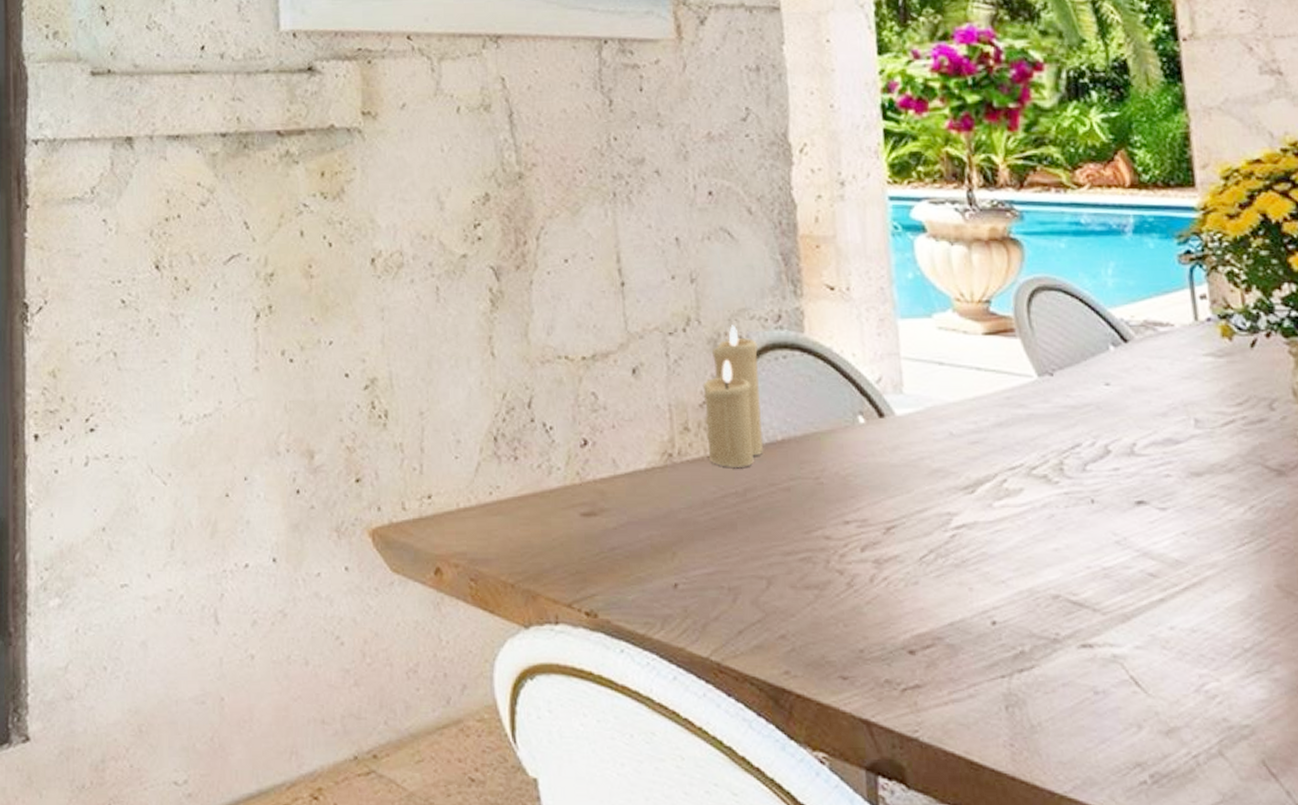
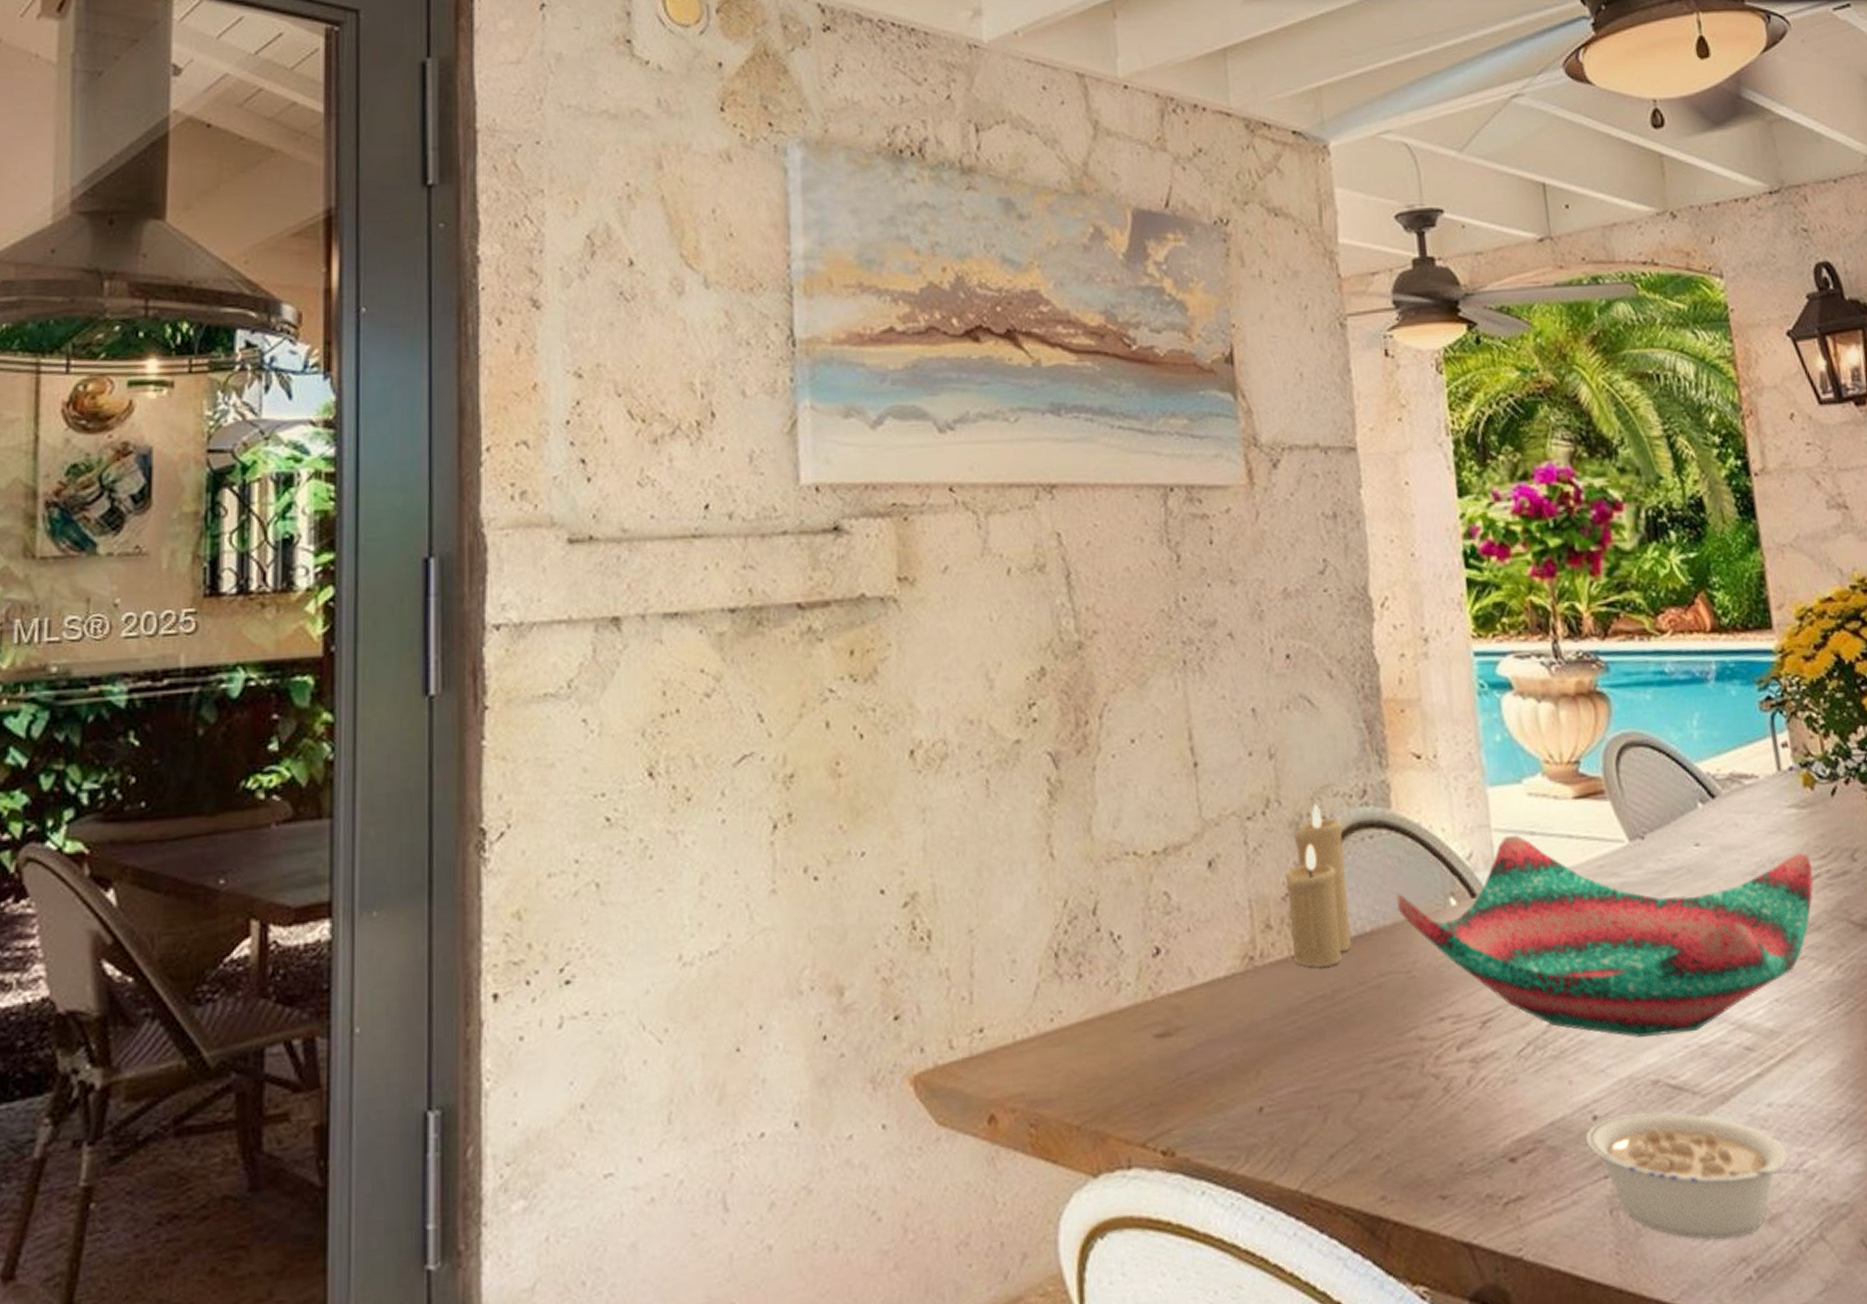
decorative bowl: none [807,364,1228,556] -> present [1396,835,1814,1037]
legume: none [983,622,1205,745] -> present [1585,1111,1804,1240]

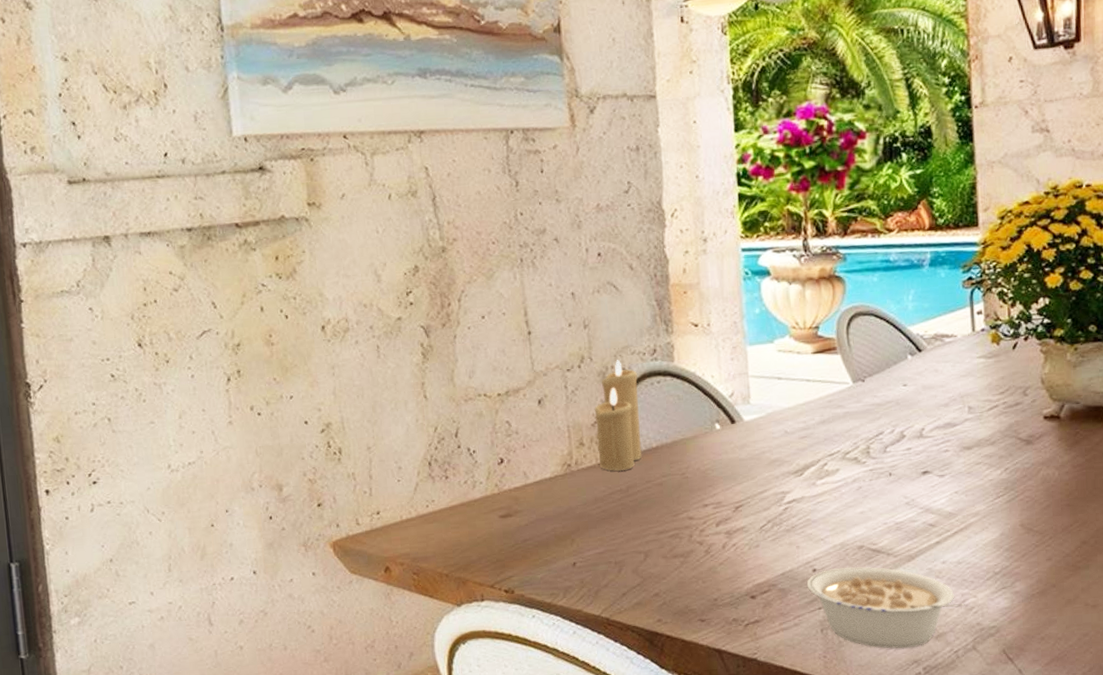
decorative bowl: present [1396,835,1814,1037] -> none [676,379,992,518]

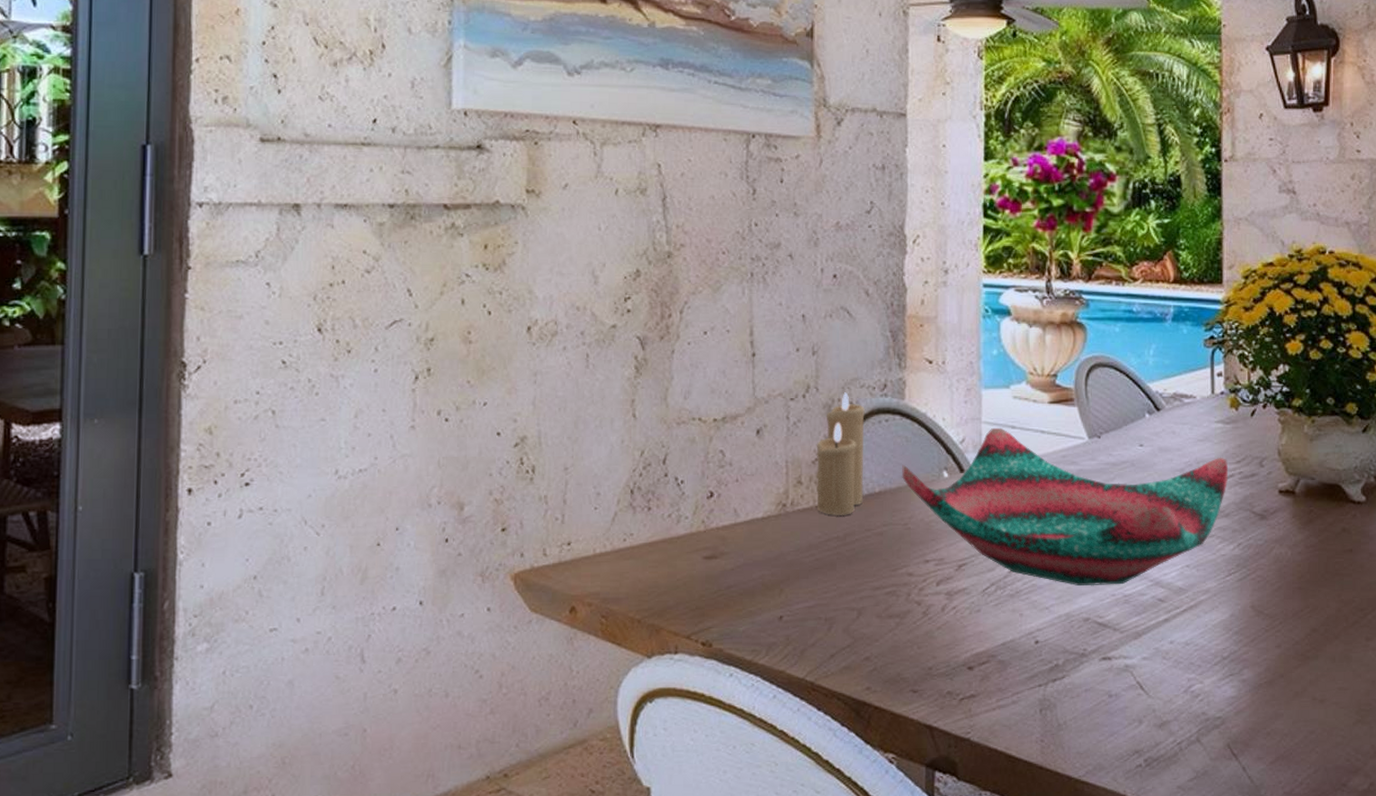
decorative bowl: none [676,379,992,518] -> present [902,427,1228,586]
legume: present [806,566,965,649] -> none [1028,640,1191,737]

